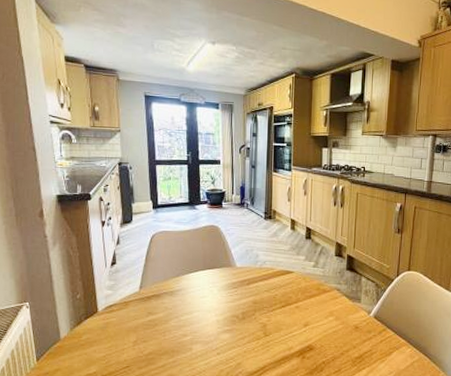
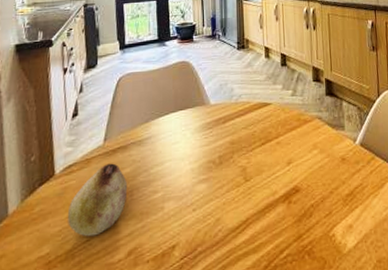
fruit: none [109,308,161,364] -> present [67,163,128,237]

